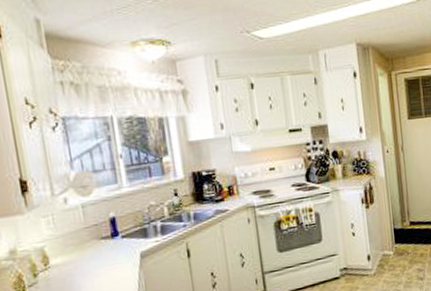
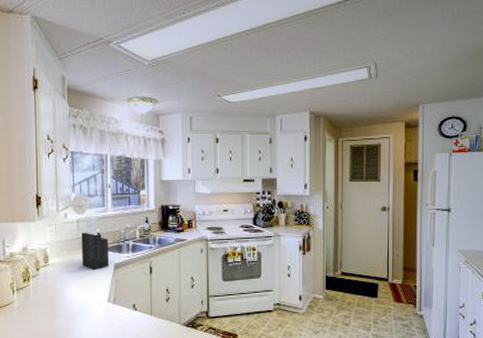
knife block: none [90,197,134,264] -> present [81,216,109,270]

